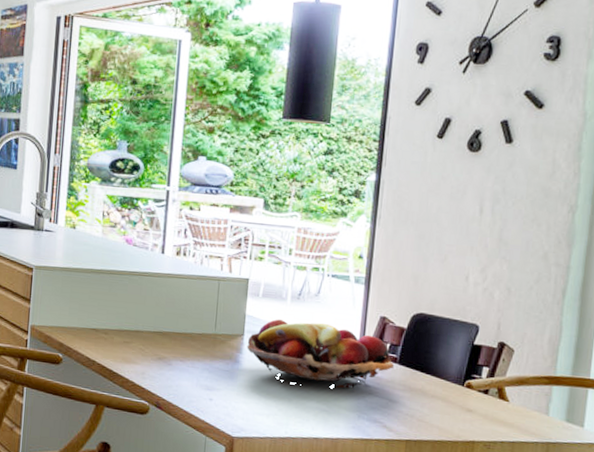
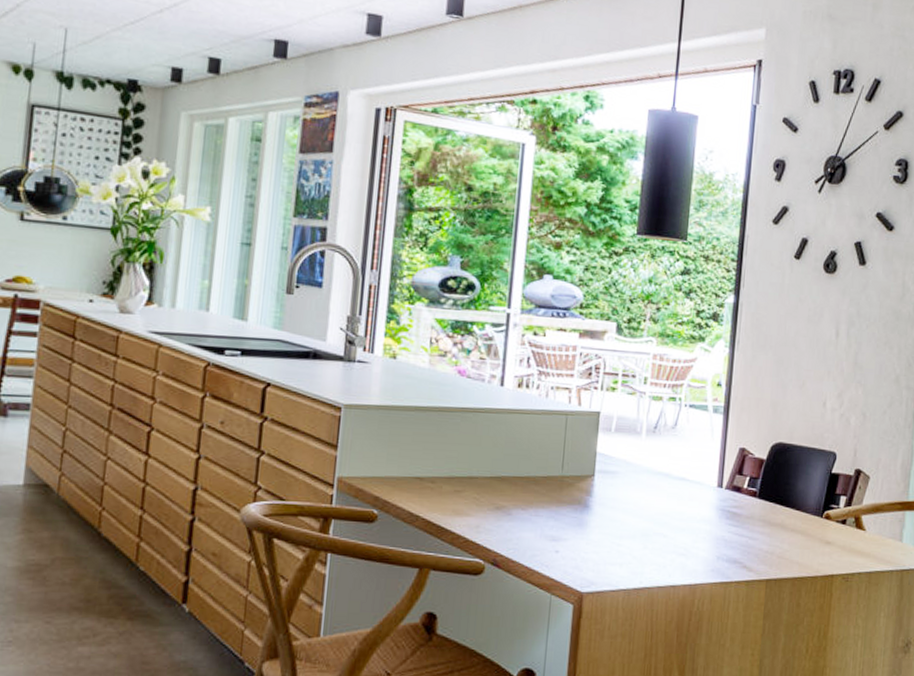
fruit basket: present [247,319,395,389] -> none [597,456,754,529]

